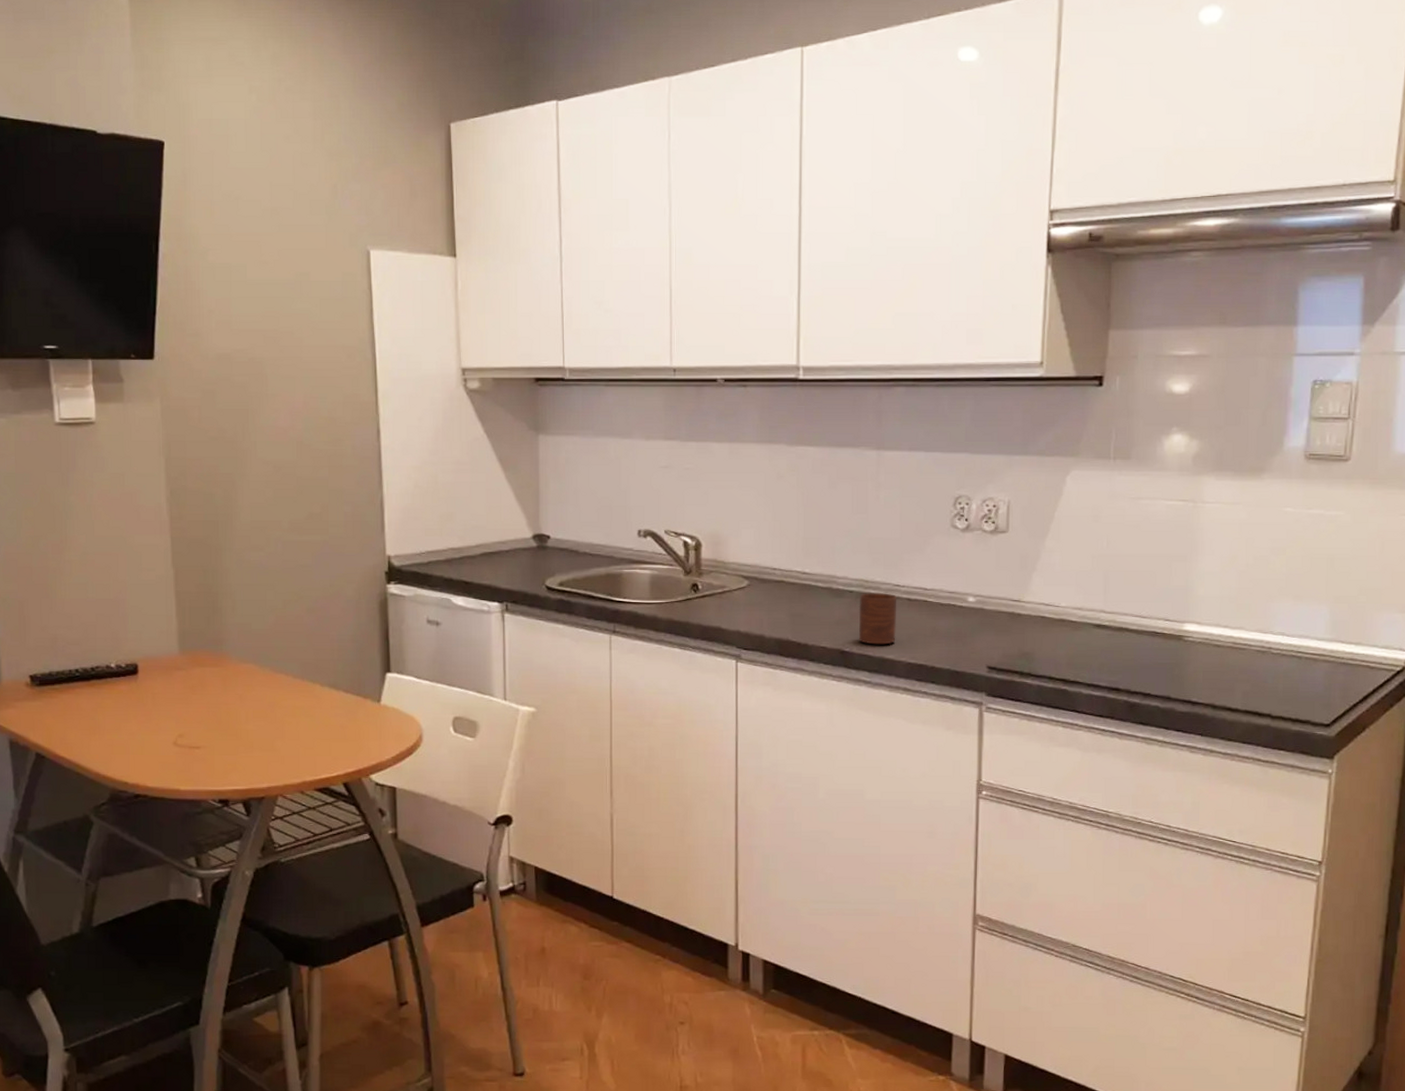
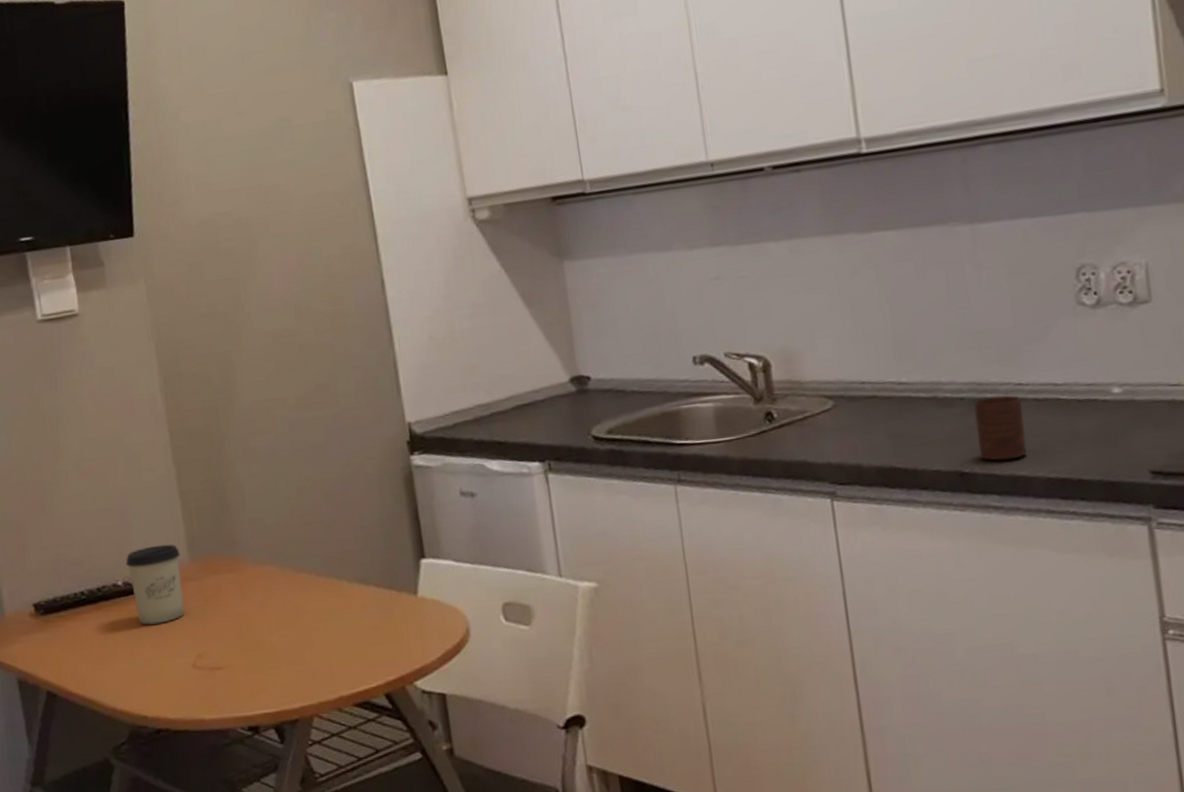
cup: none [120,636,171,704] -> present [126,544,185,625]

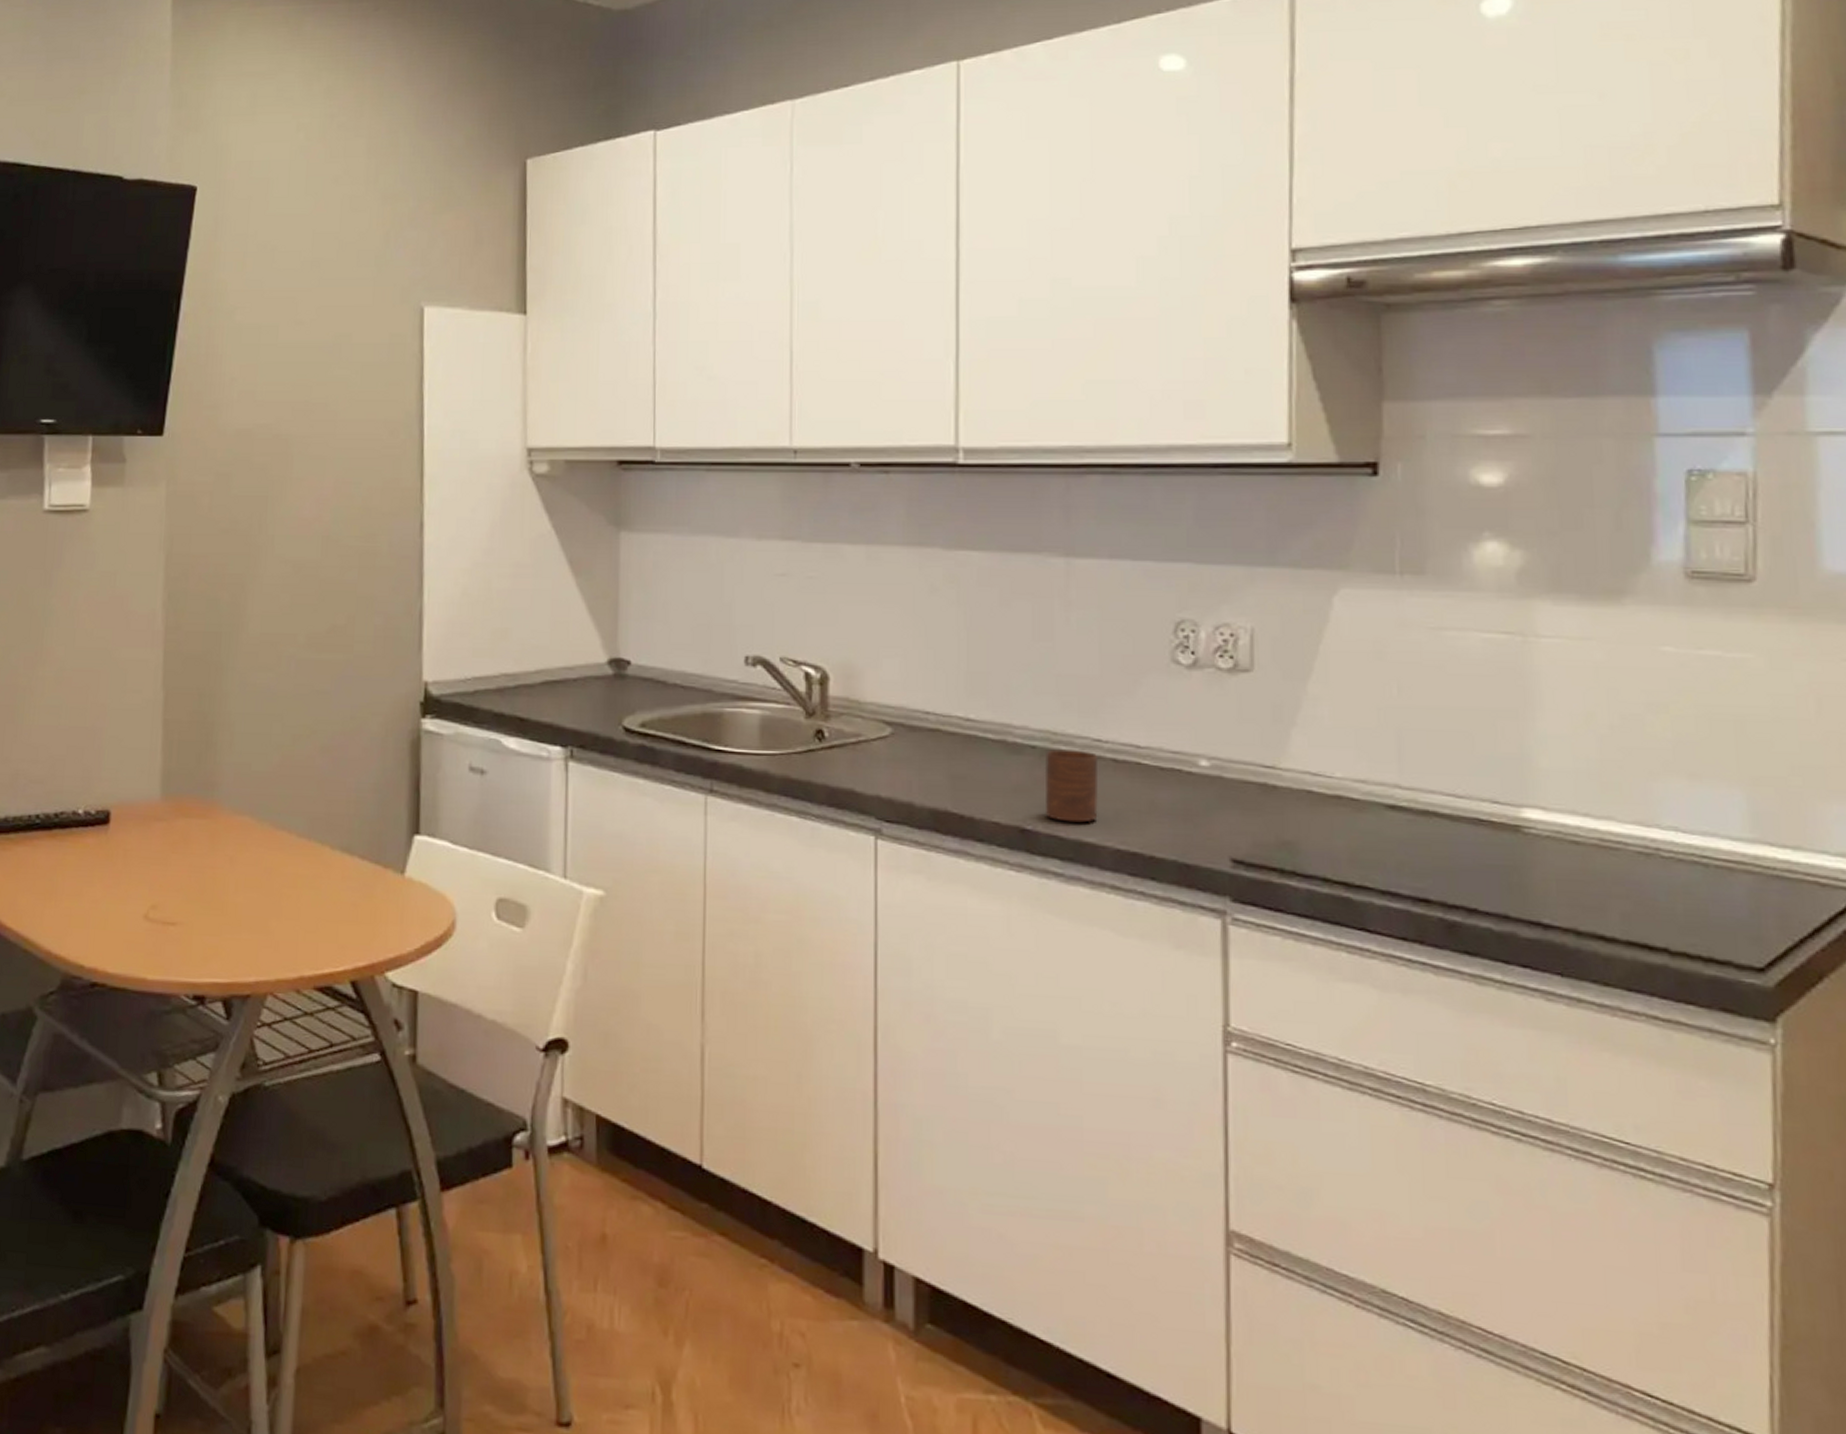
cup: present [126,544,185,625] -> none [91,775,152,864]

